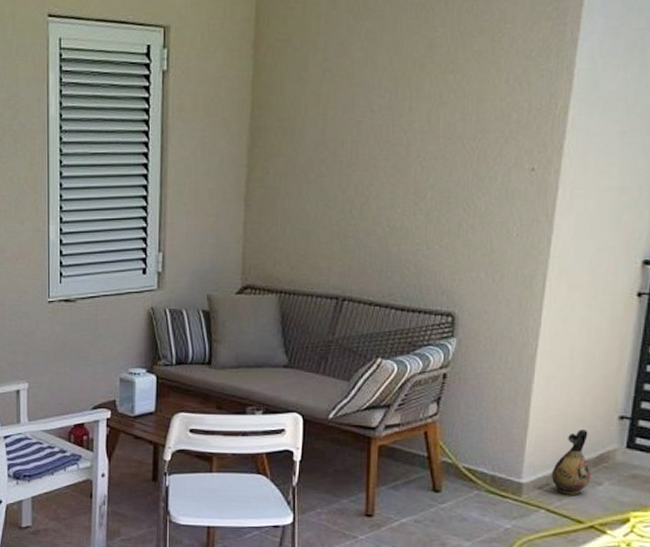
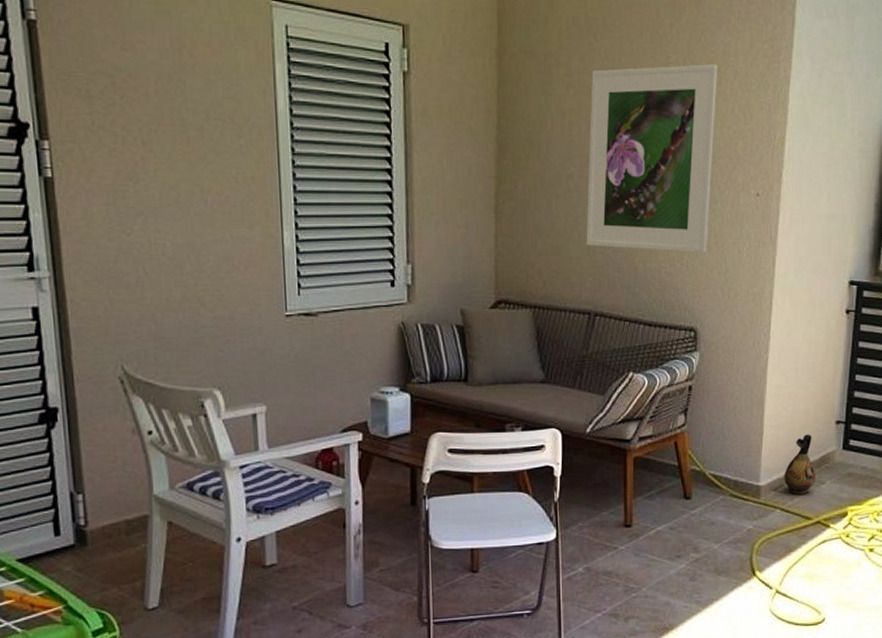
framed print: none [337,34,491,234] -> present [586,64,718,253]

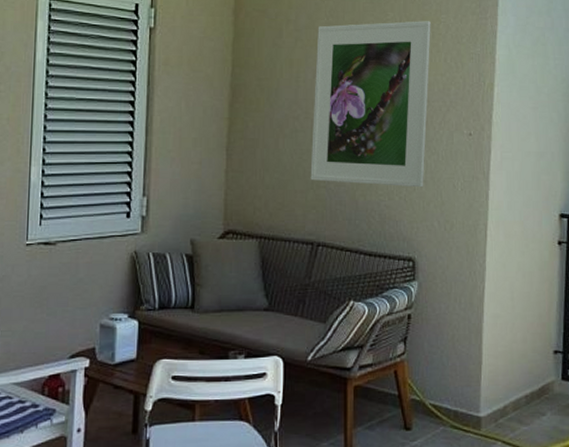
ceramic jug: present [783,434,815,495] -> none [504,364,536,426]

